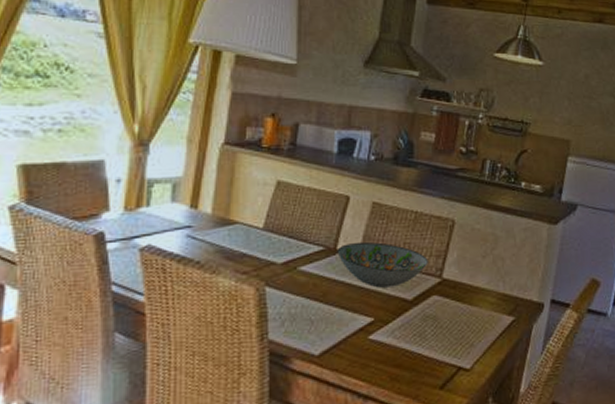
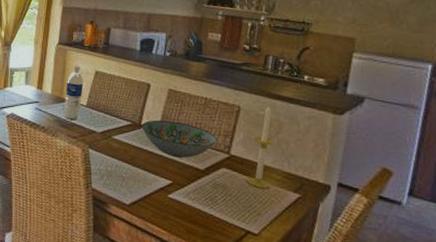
water bottle: none [230,174,259,249] -> present [64,66,83,120]
candle: none [459,216,491,315] -> present [246,105,276,188]

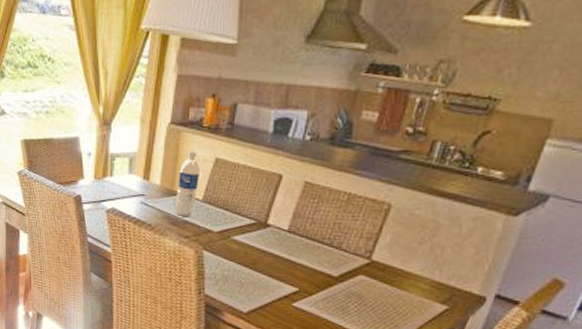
decorative bowl: present [141,121,217,158] -> none [267,219,358,263]
candle: present [246,105,276,188] -> none [386,202,430,299]

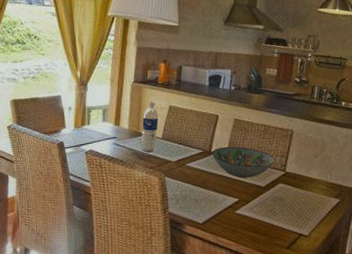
decorative bowl: none [267,219,358,263] -> present [211,147,275,178]

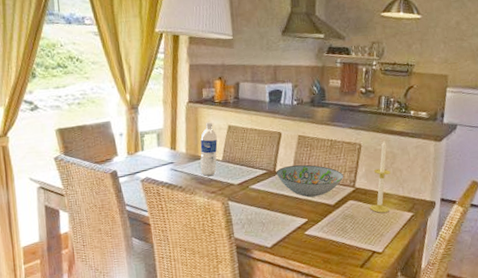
candle: none [298,127,321,197] -> present [370,139,391,213]

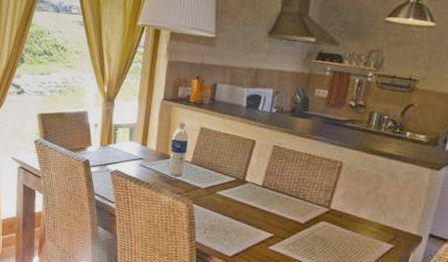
decorative bowl: present [276,164,344,198] -> none [245,177,319,212]
candle: present [370,139,391,213] -> none [344,161,374,240]

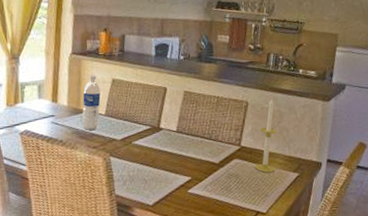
candle: none [344,161,374,240] -> present [255,98,278,173]

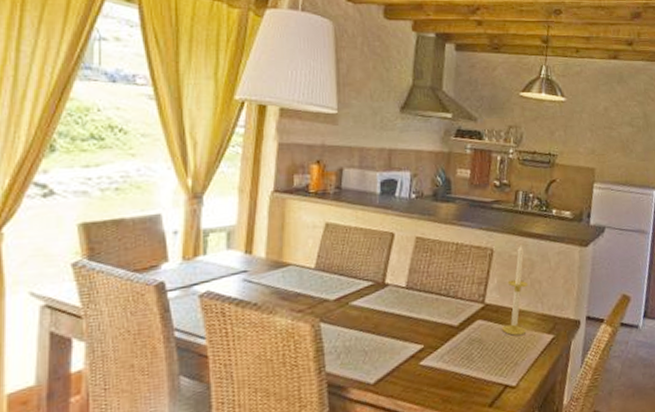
water bottle: present [82,75,101,130] -> none [284,218,310,289]

